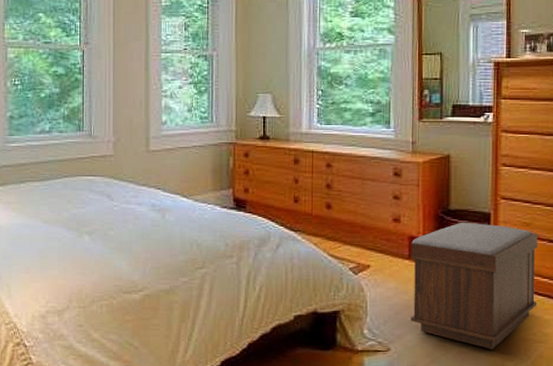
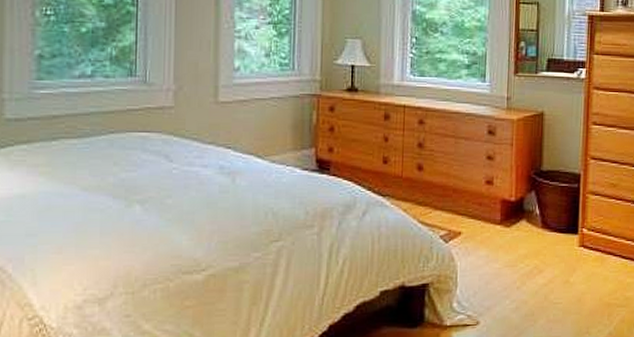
bench: present [410,222,538,349] -> none [500,183,623,317]

